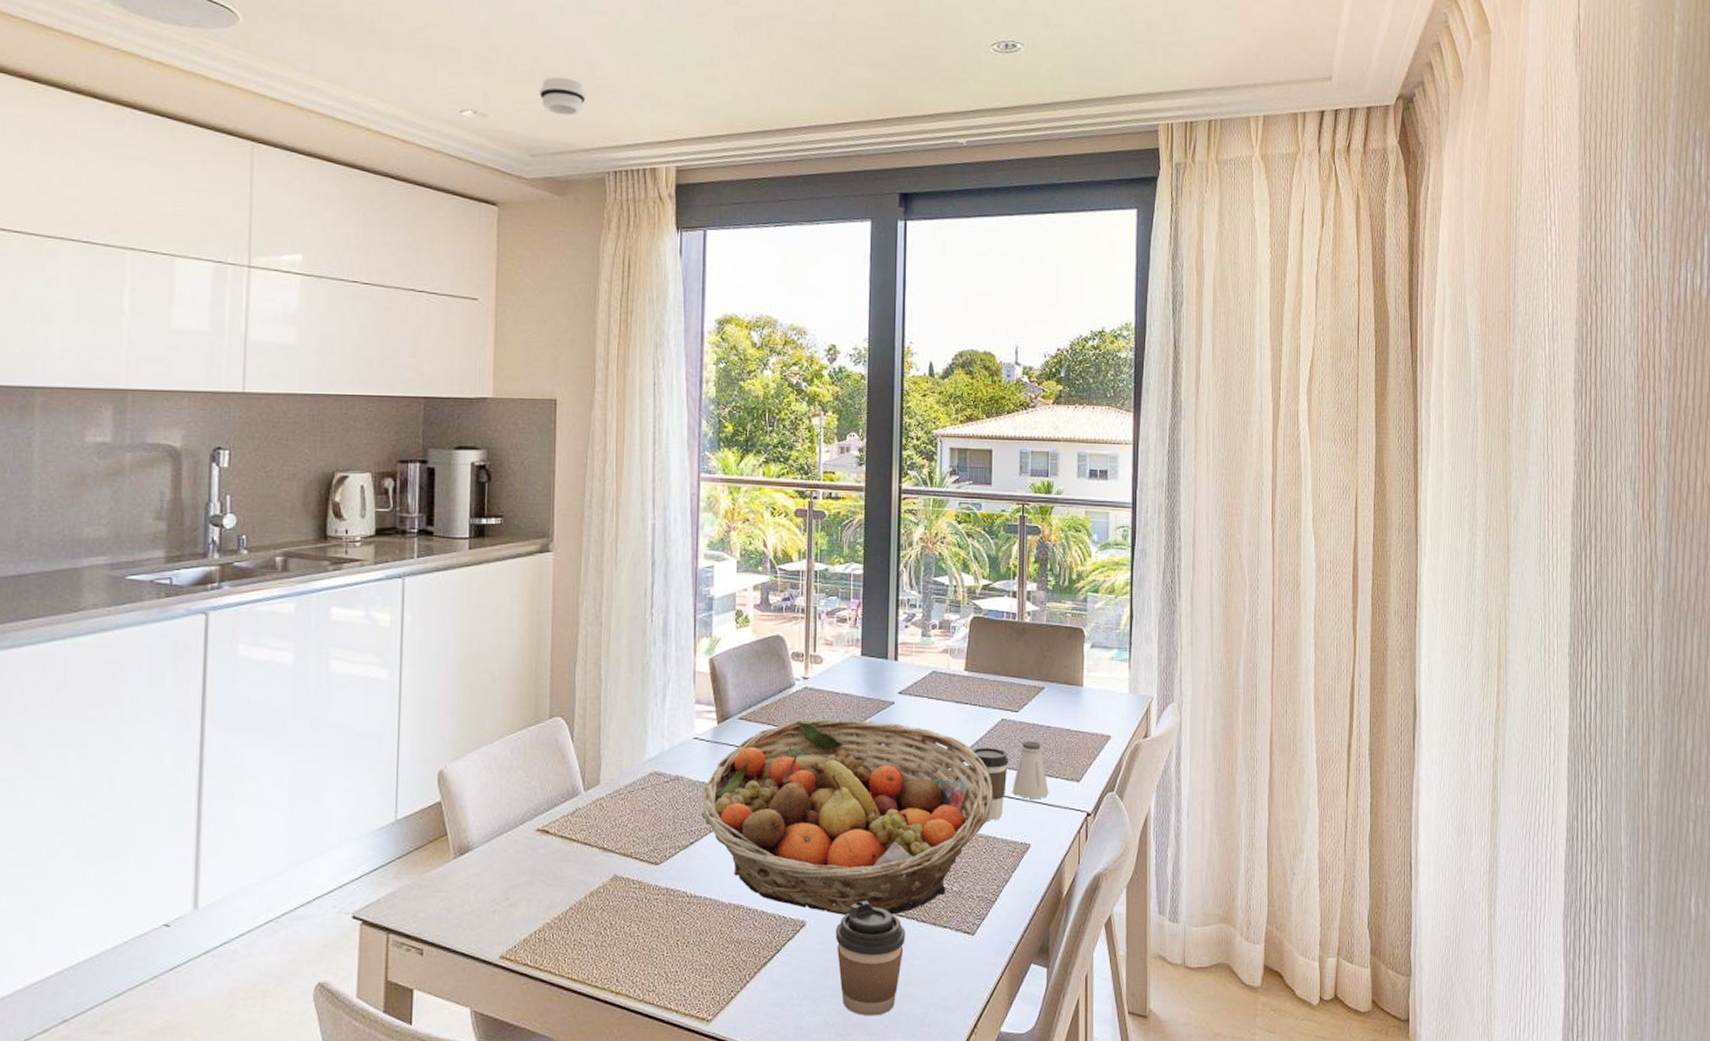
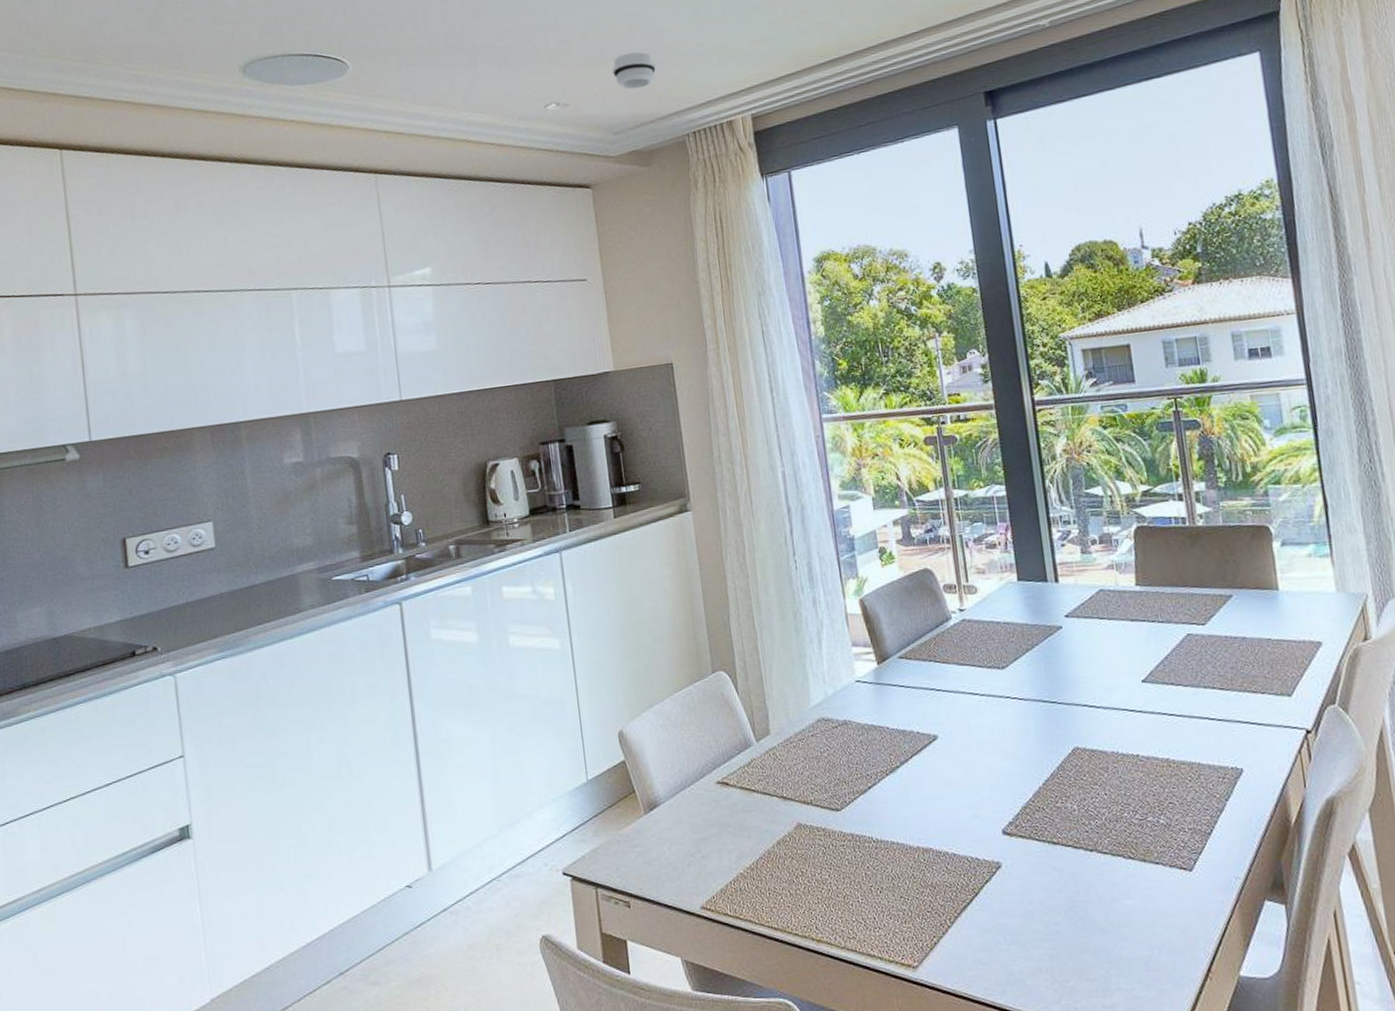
fruit basket: present [701,719,994,915] -> none [872,648,1191,855]
coffee cup: present [836,901,906,1016] -> none [1035,838,1114,961]
coffee cup: present [972,747,1009,820] -> none [1158,665,1205,745]
saltshaker: present [1012,741,1049,798] -> none [1211,655,1256,719]

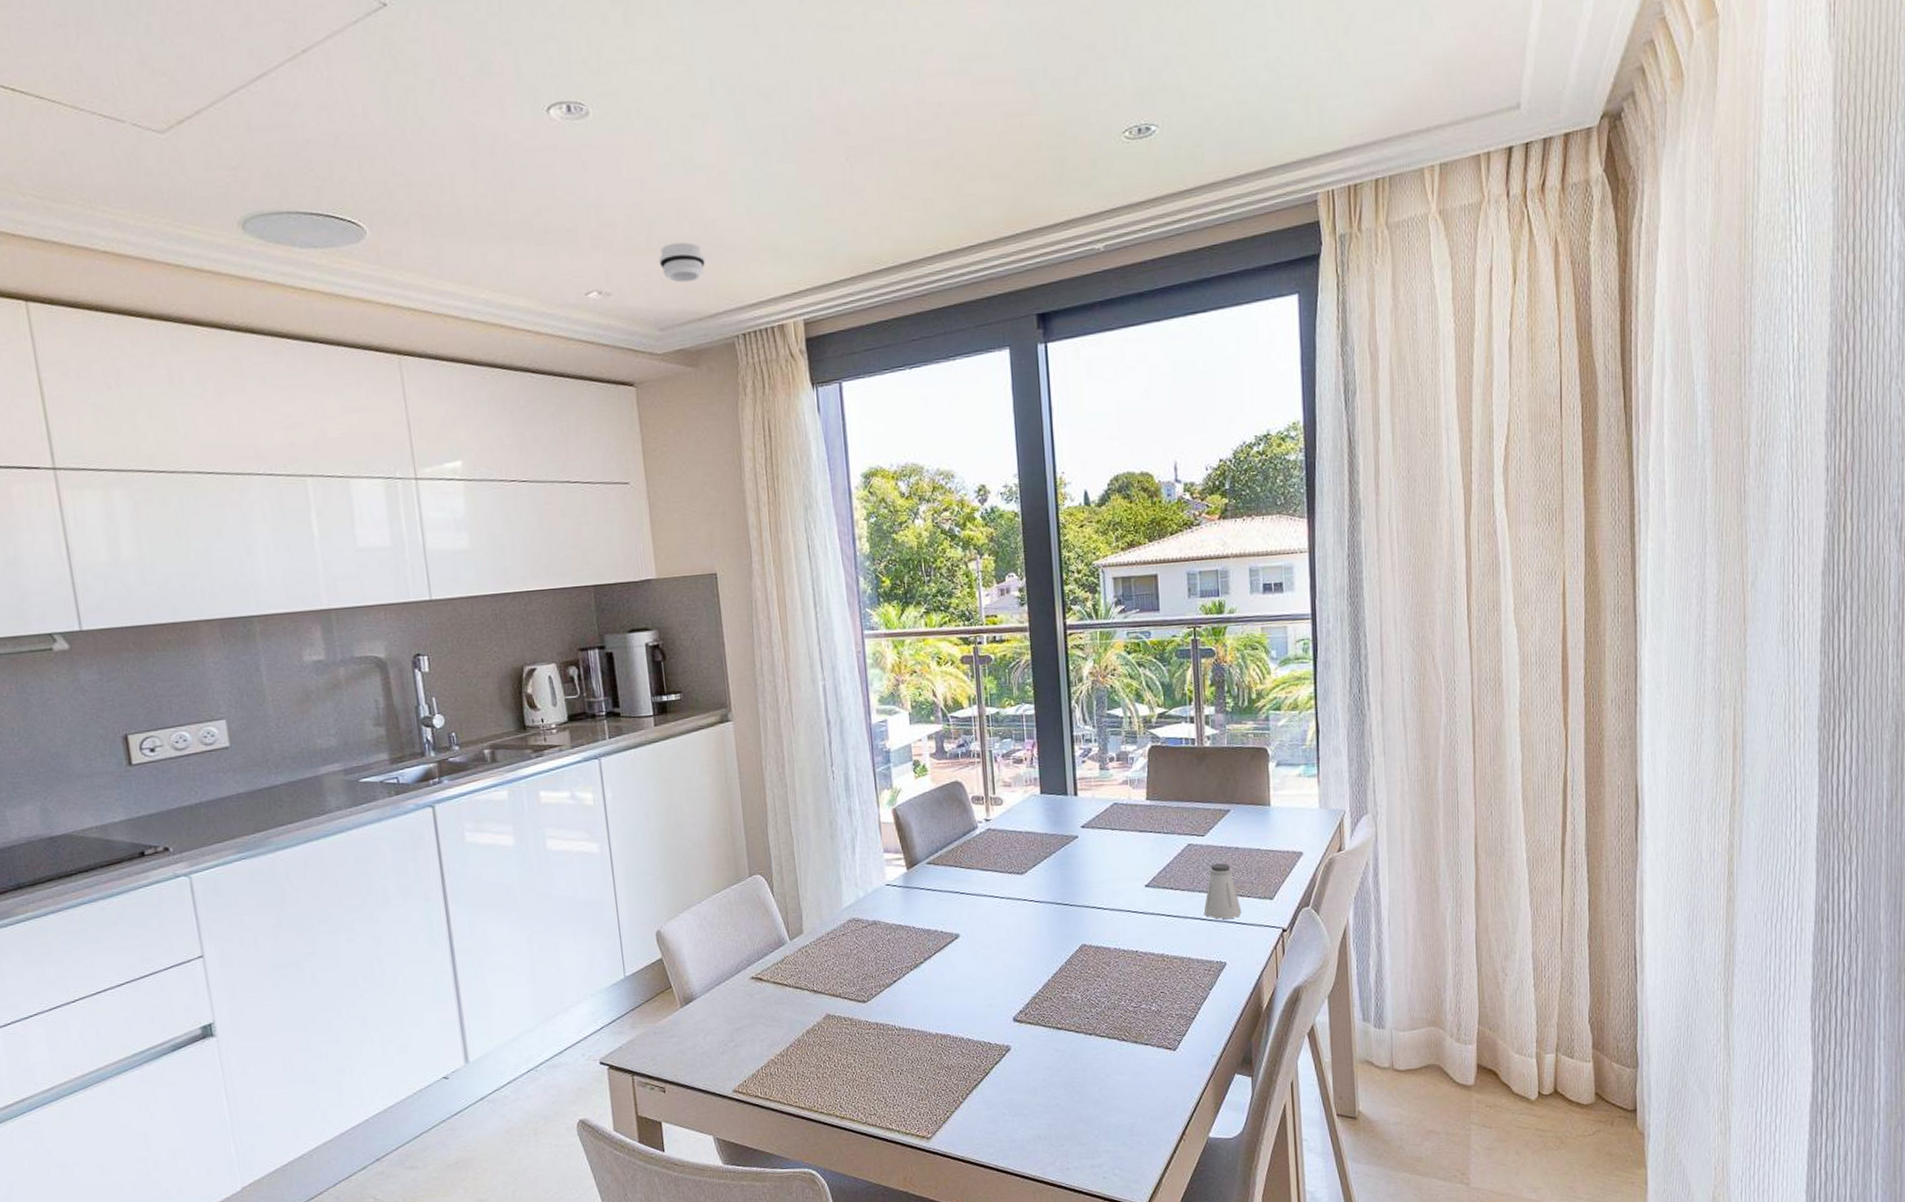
saltshaker: none [1211,655,1256,719] -> present [1203,863,1242,919]

